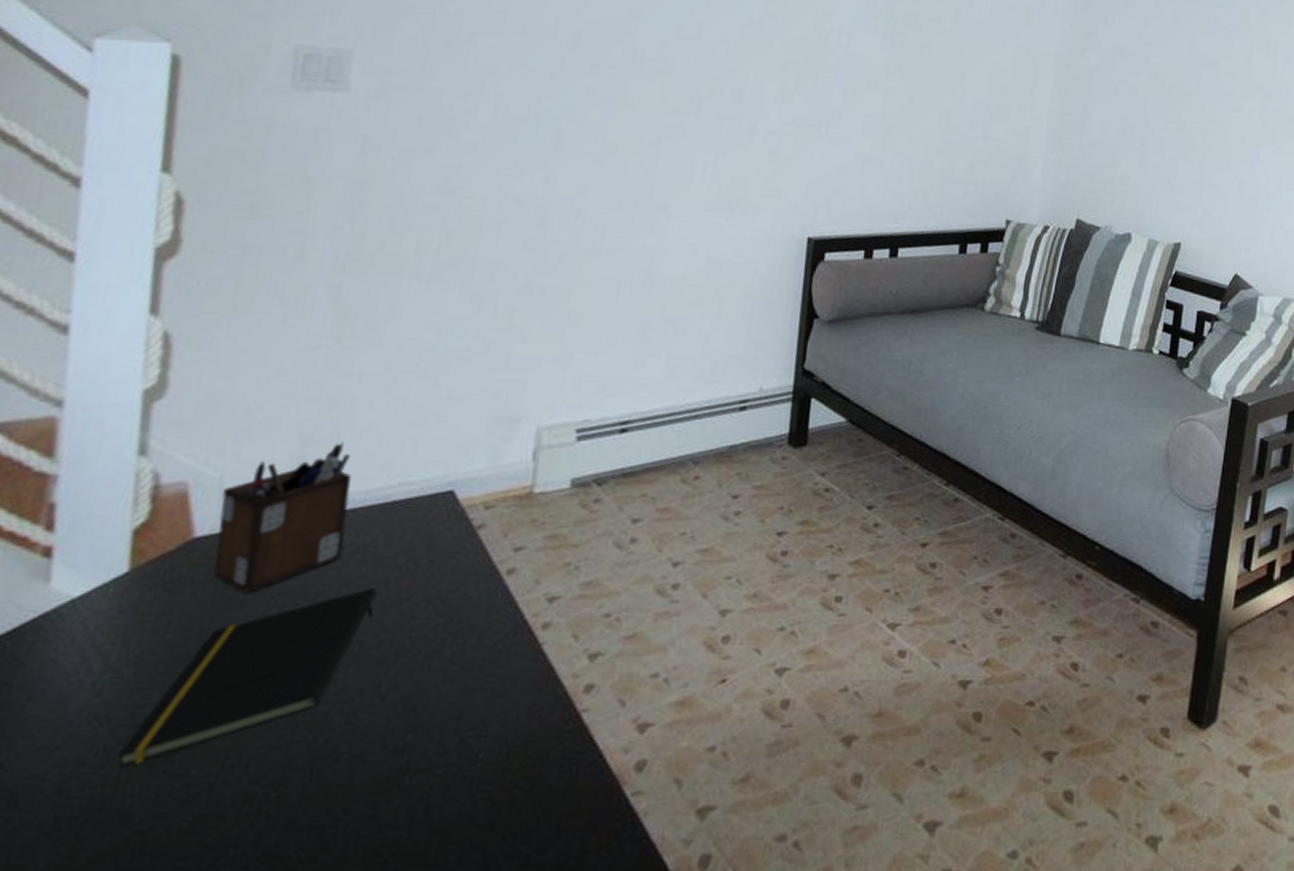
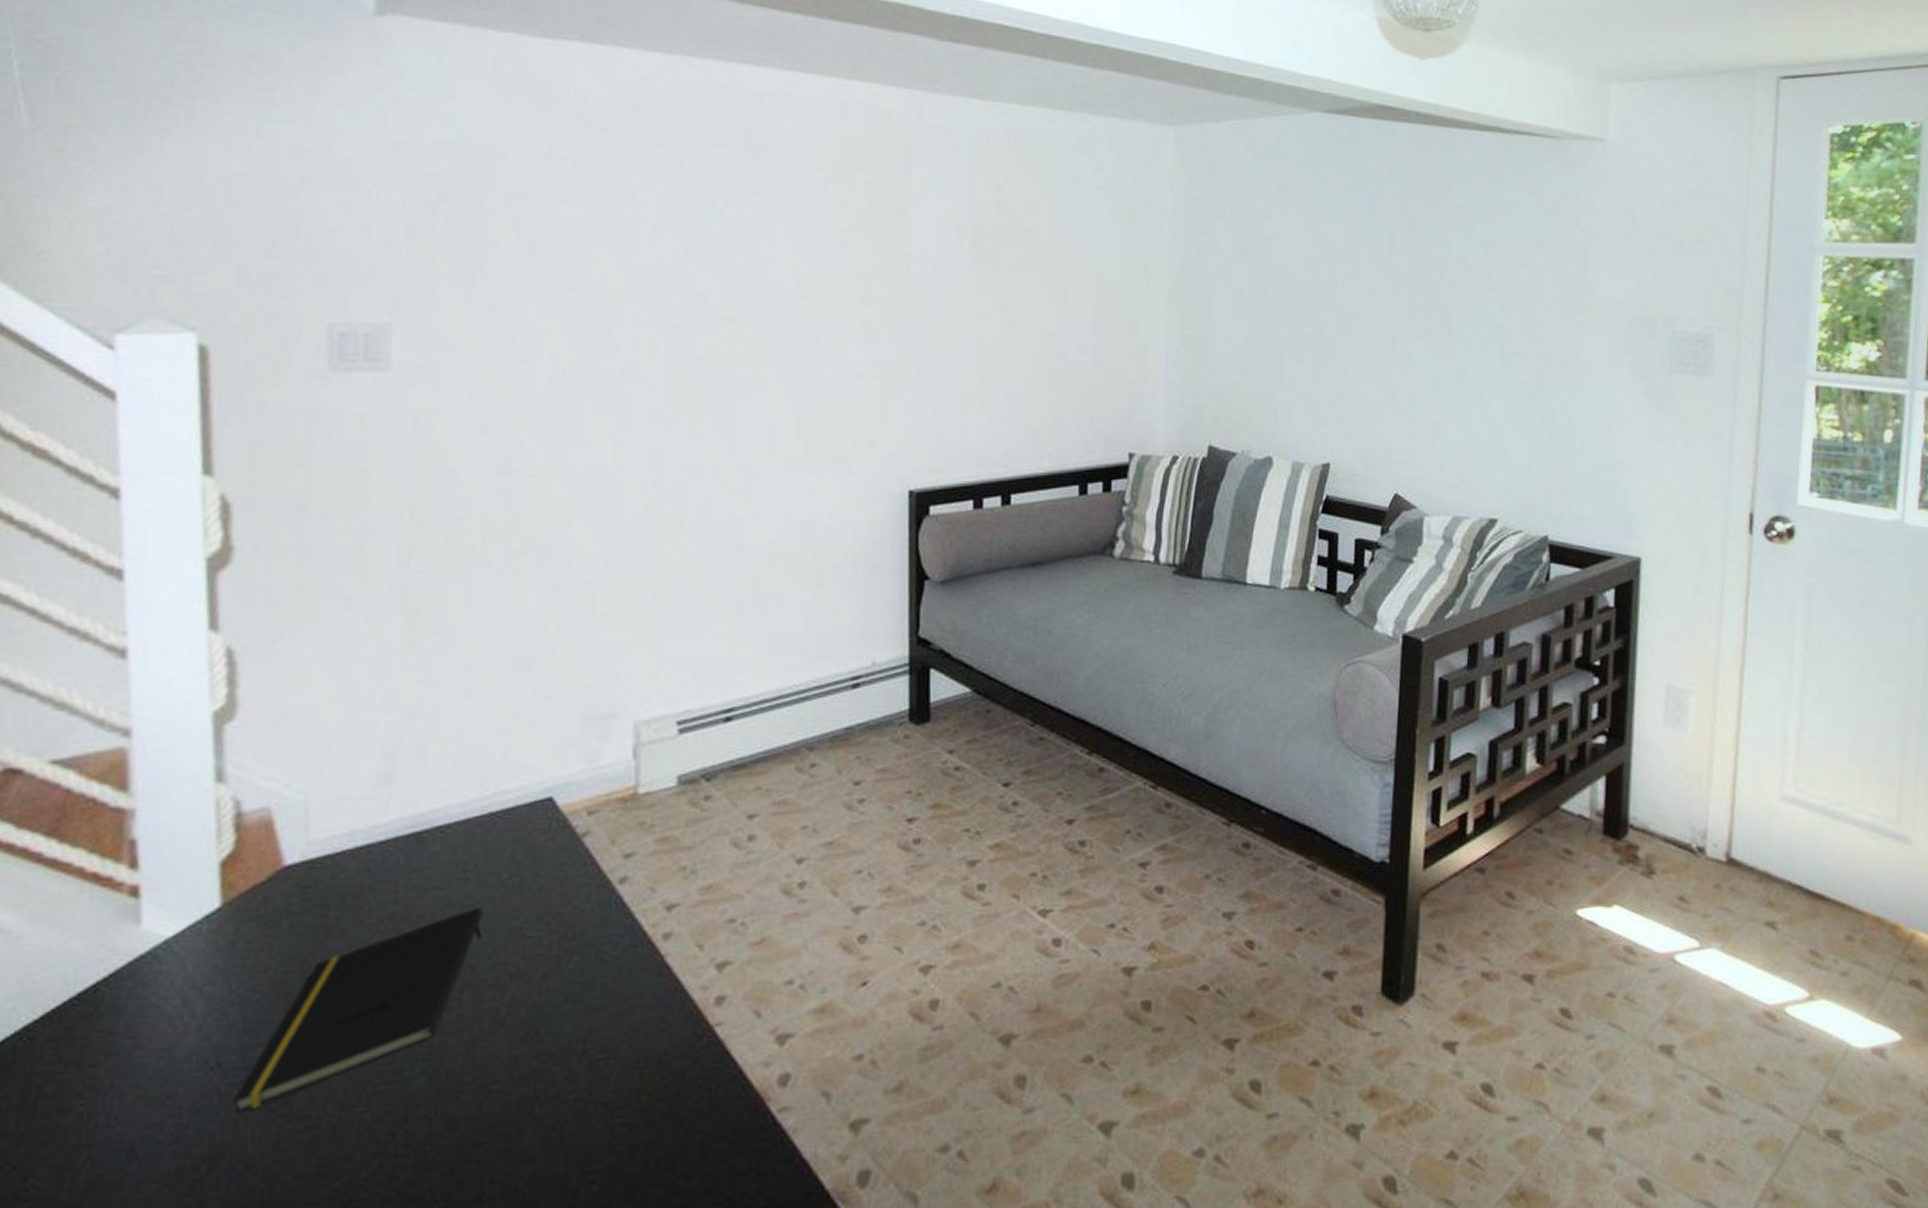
desk organizer: present [213,442,352,593] -> none [308,753,443,921]

